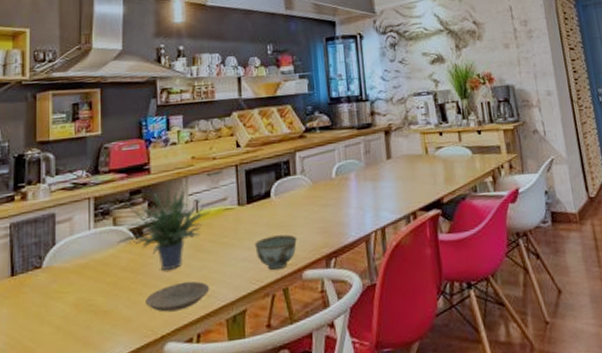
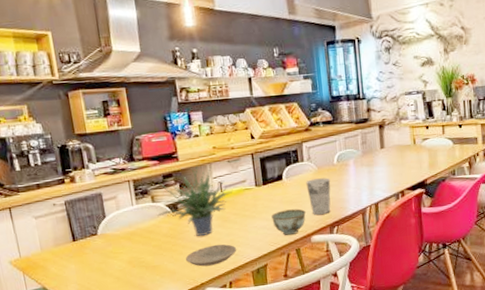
cup: none [298,195,328,244] -> present [306,177,331,216]

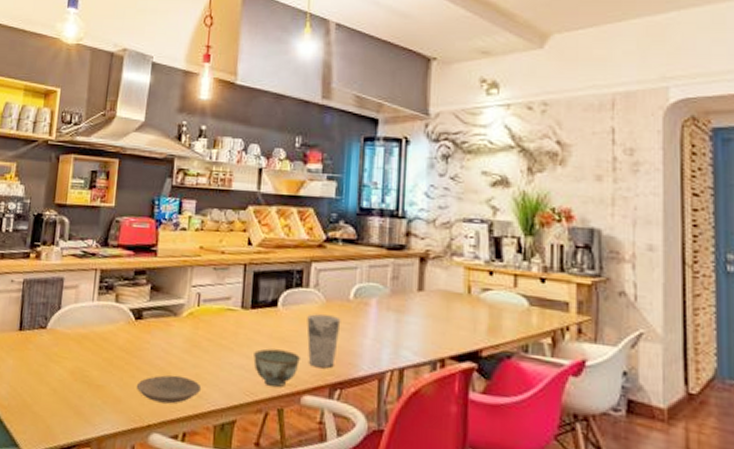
potted plant: present [156,165,232,236] -> none [116,265,211,361]

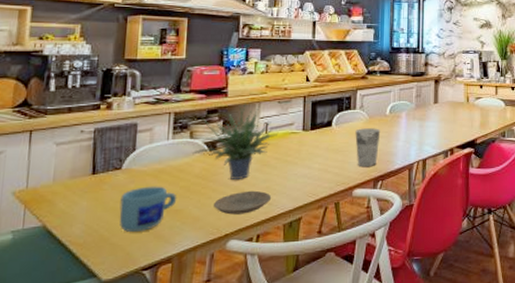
mug: none [42,352,99,404] -> present [119,186,177,232]
potted plant: none [116,265,211,361] -> present [191,103,277,180]
bowl: present [253,348,300,388] -> none [314,158,351,187]

